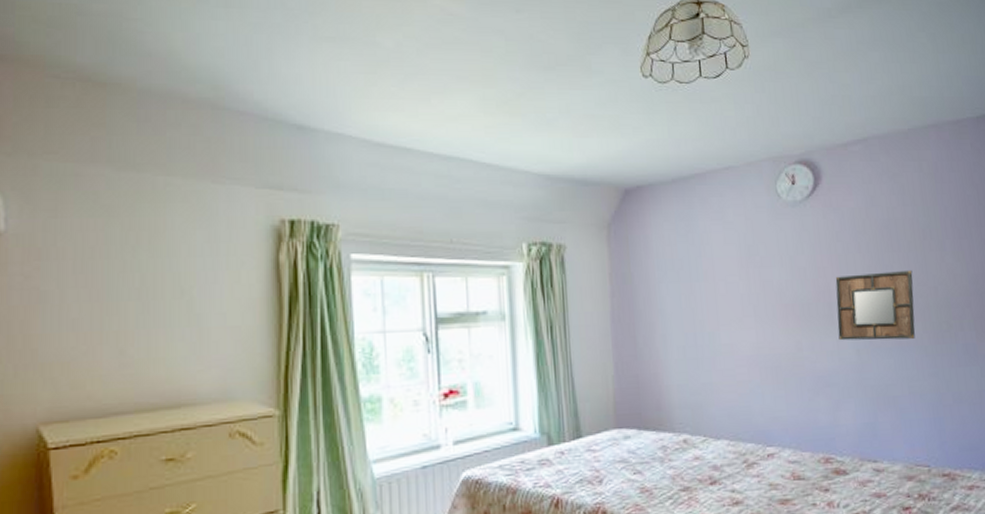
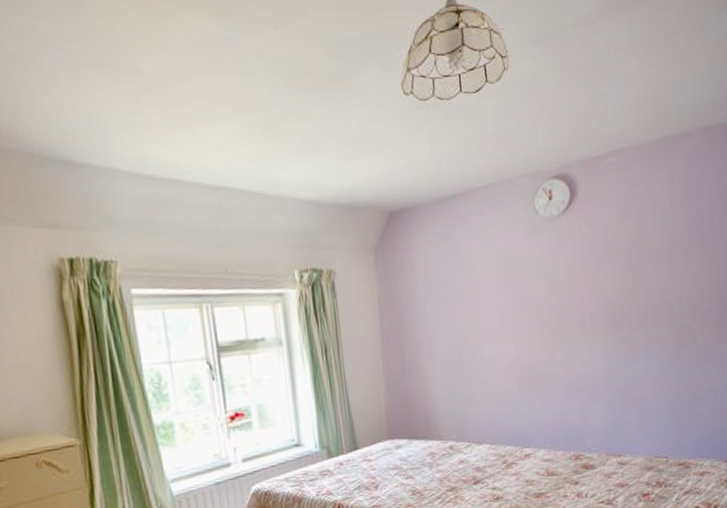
home mirror: present [835,269,916,341] -> none [588,278,660,349]

